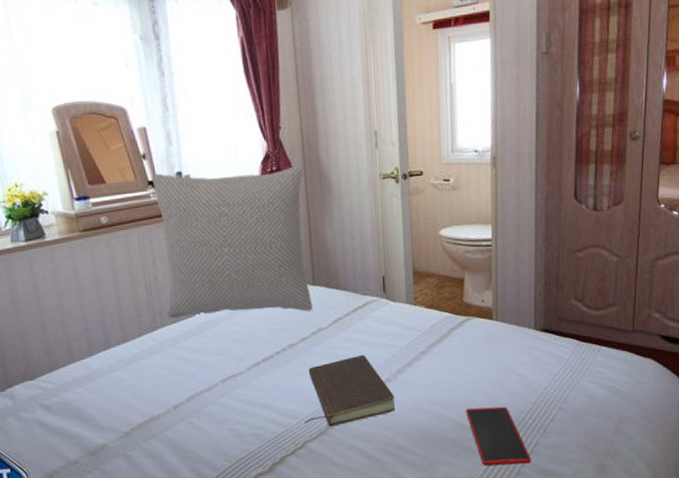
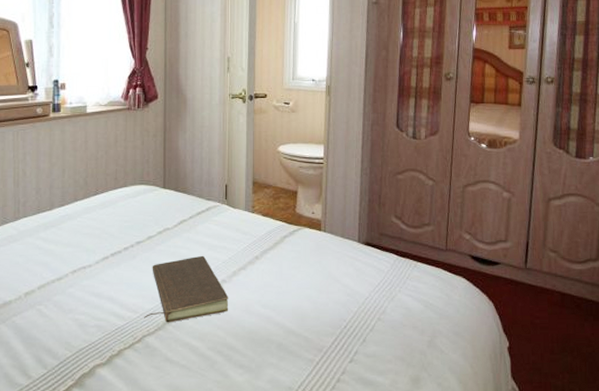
pillow: present [151,166,313,319] -> none [30,80,163,212]
smartphone: present [466,406,531,466] -> none [293,313,351,372]

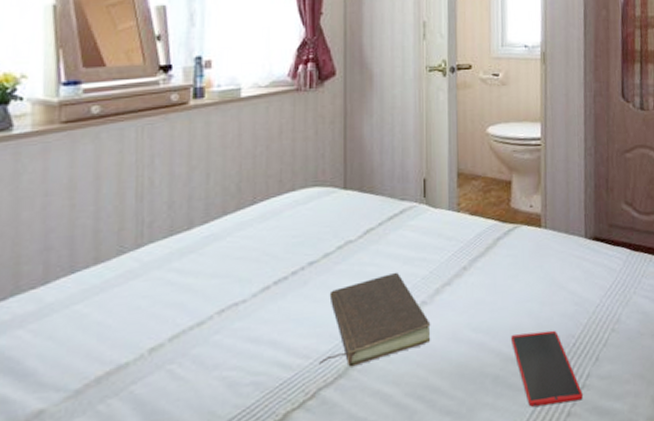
smartphone: none [293,313,351,372] -> present [511,330,583,407]

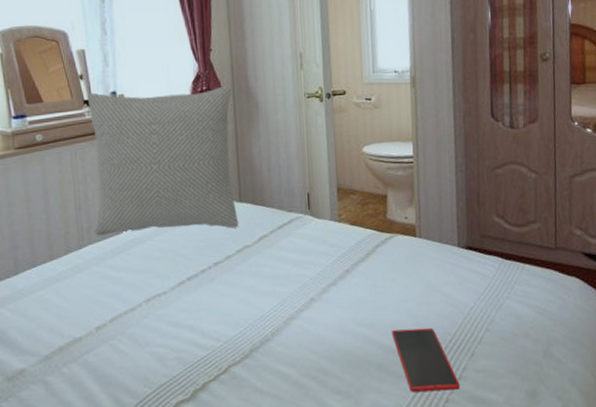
pillow: none [159,55,342,232] -> present [87,86,239,236]
book: present [319,272,431,367] -> none [228,273,321,350]

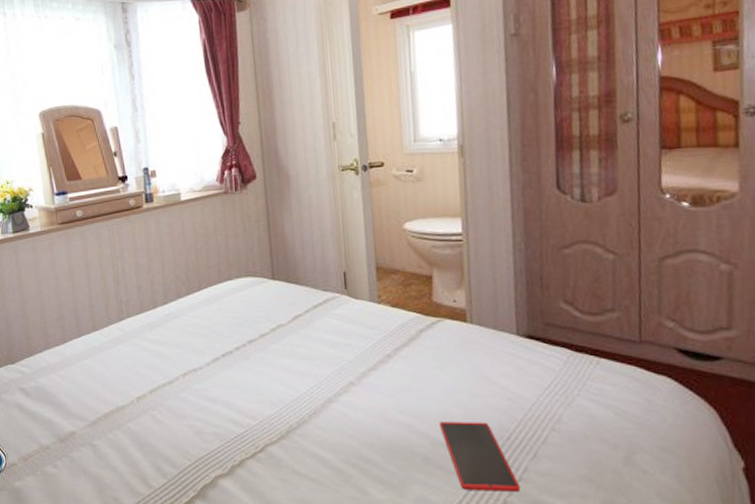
pillow: present [87,86,239,236] -> none [121,160,273,310]

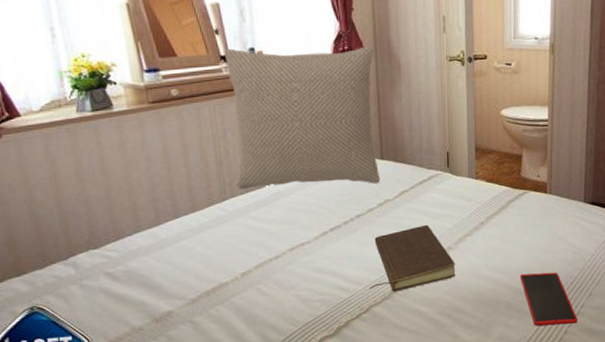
pillow: none [121,160,273,310] -> present [224,46,381,190]
book: none [264,354,361,431] -> present [370,224,456,292]

